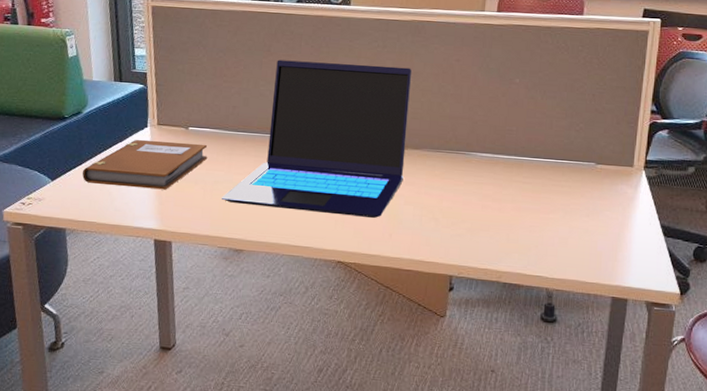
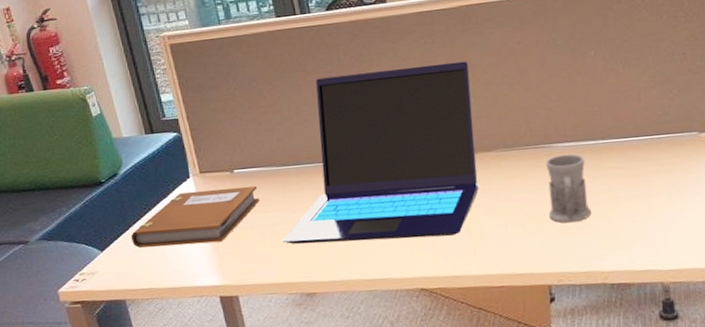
mug: none [459,162,498,224] -> present [546,153,591,223]

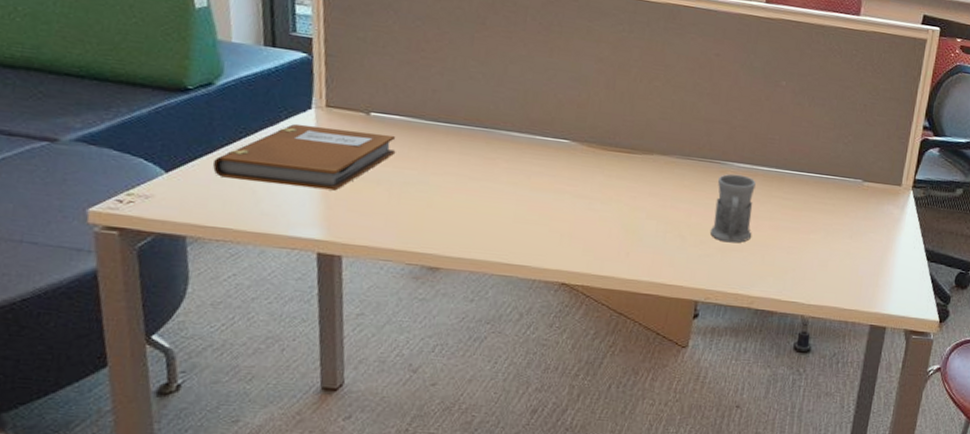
laptop: present [283,61,479,244] -> none [413,36,664,233]

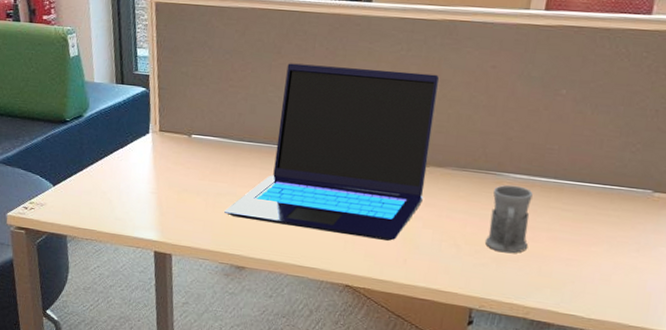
notebook: present [213,123,396,191] -> none [83,146,211,201]
laptop: none [413,36,664,233] -> present [224,63,440,241]

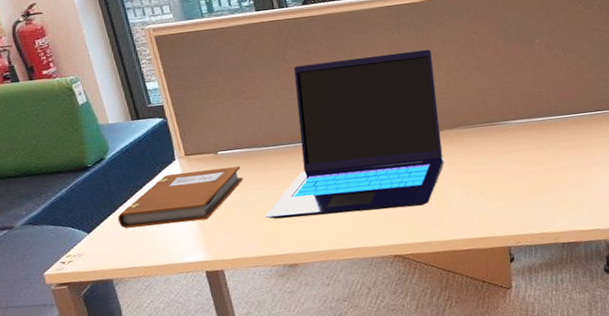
notebook: none [83,146,211,201] -> present [118,165,244,229]
mug: present [484,184,533,254] -> none [502,129,542,191]

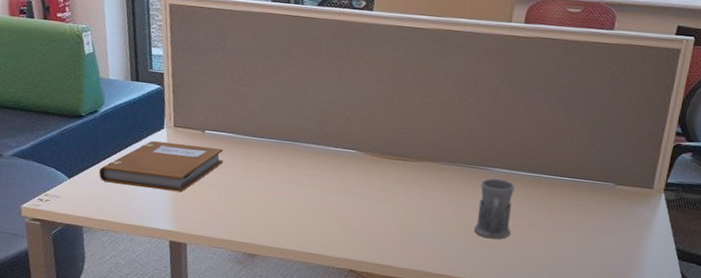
laptop: present [266,49,444,219] -> none [237,65,434,229]
mug: none [502,129,542,191] -> present [473,178,515,239]

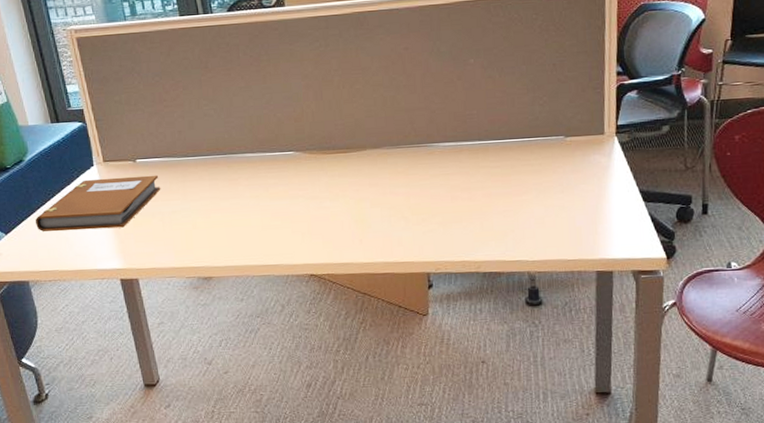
mug: present [473,178,515,239] -> none [428,153,467,216]

